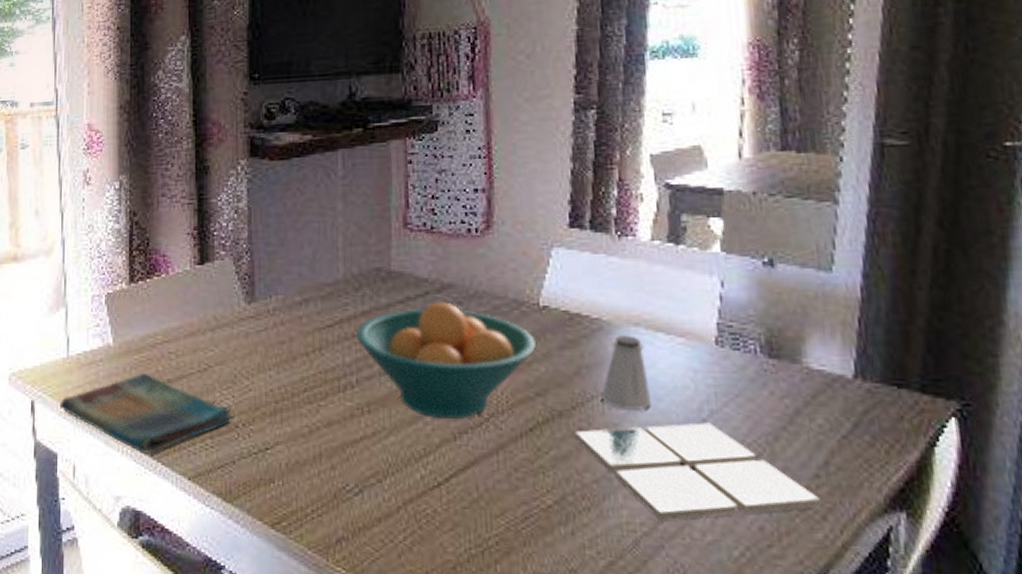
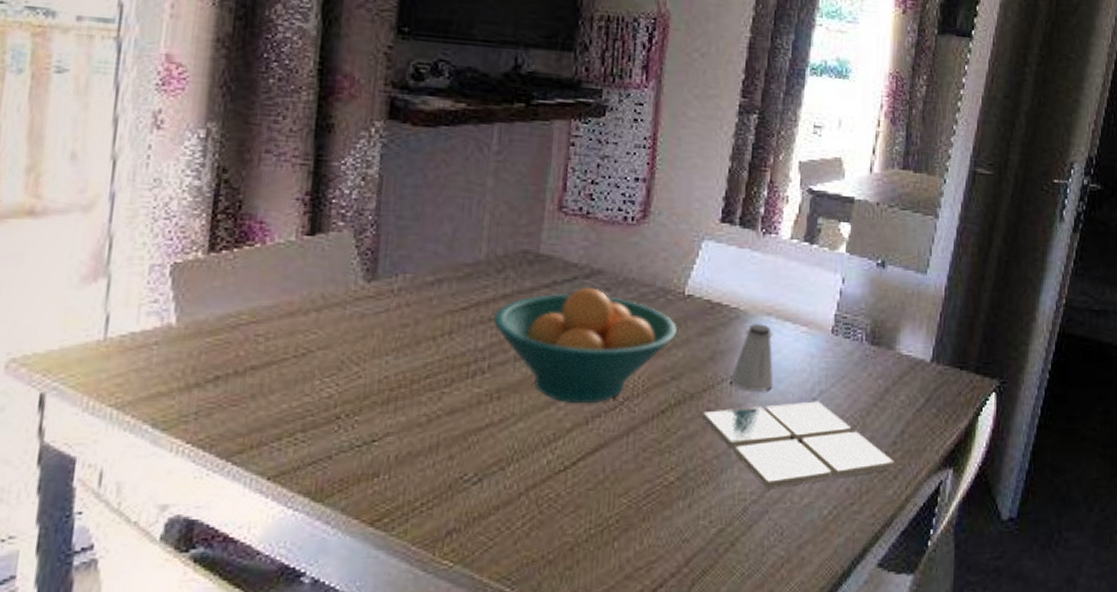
dish towel: present [60,372,234,454] -> none [85,358,335,452]

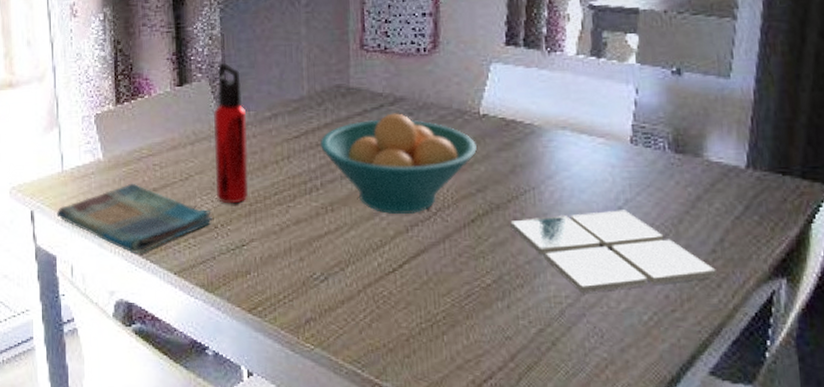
dish towel: none [85,358,335,452] -> present [57,183,213,253]
water bottle: none [343,210,402,388] -> present [214,62,249,204]
saltshaker: present [731,324,774,391] -> none [533,138,576,201]

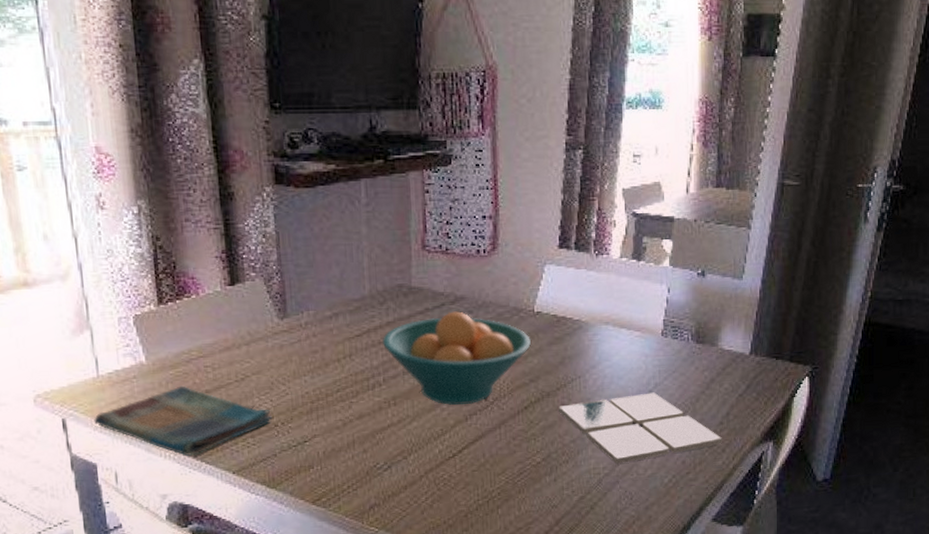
water bottle: present [214,62,249,204] -> none [270,261,310,403]

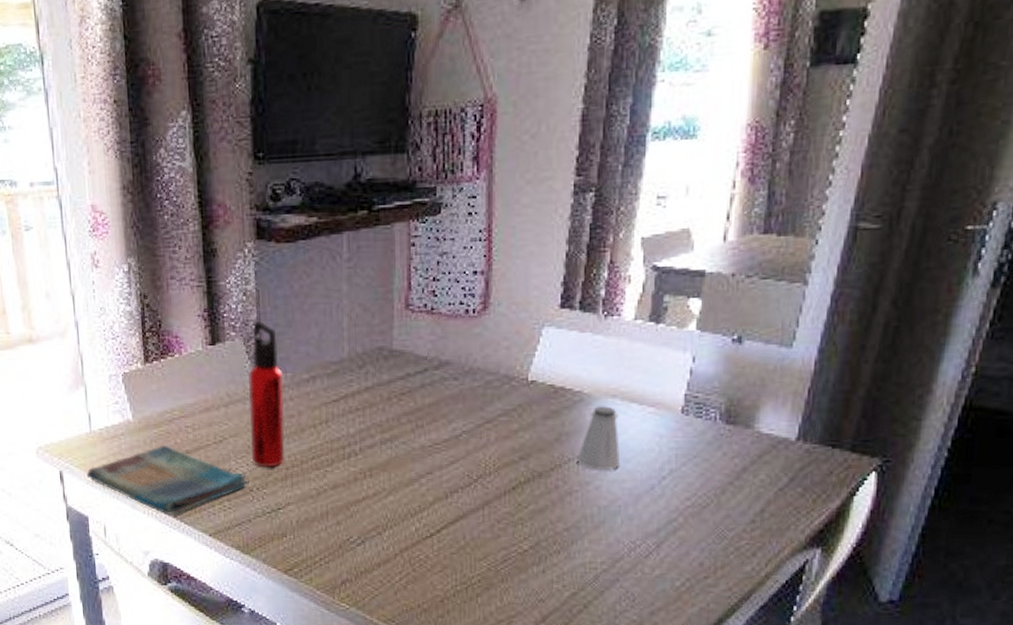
water bottle: none [270,261,310,403] -> present [249,320,285,468]
fruit bowl: present [382,311,531,405] -> none [359,378,522,481]
drink coaster: present [559,392,723,465] -> none [551,480,754,560]
saltshaker: none [579,332,615,387] -> present [577,406,621,470]

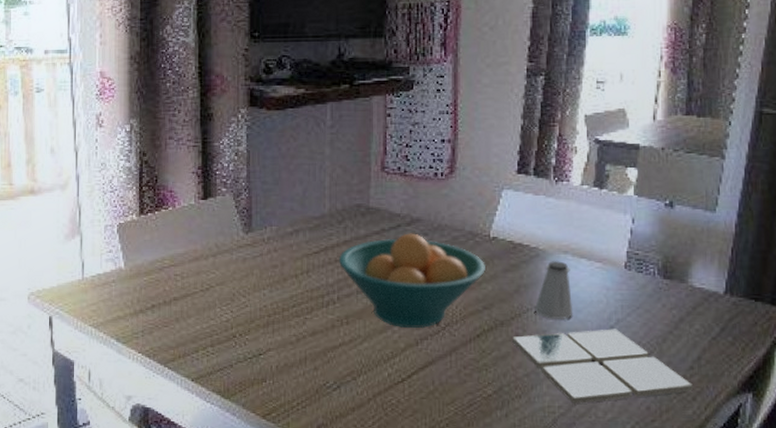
dish towel: present [86,445,248,515] -> none [76,292,232,360]
water bottle: present [249,320,285,468] -> none [235,178,269,315]
fruit bowl: none [359,378,522,481] -> present [338,233,485,329]
drink coaster: none [551,480,754,560] -> present [512,329,694,405]

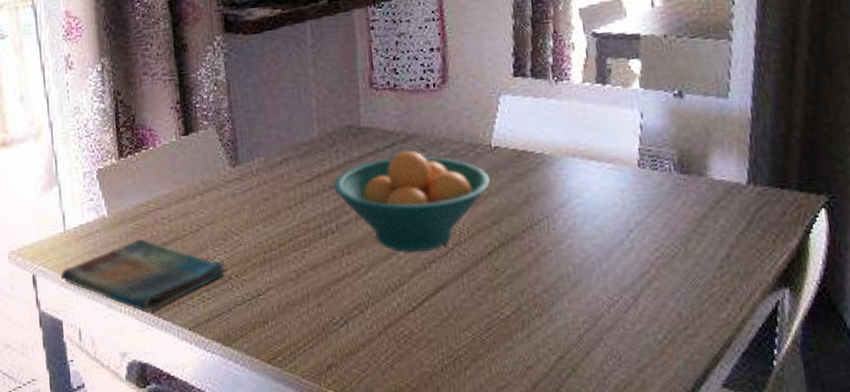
dish towel: none [76,292,232,360] -> present [60,238,227,311]
drink coaster: present [512,329,694,405] -> none [526,232,726,318]
saltshaker: present [535,261,573,319] -> none [547,165,589,229]

